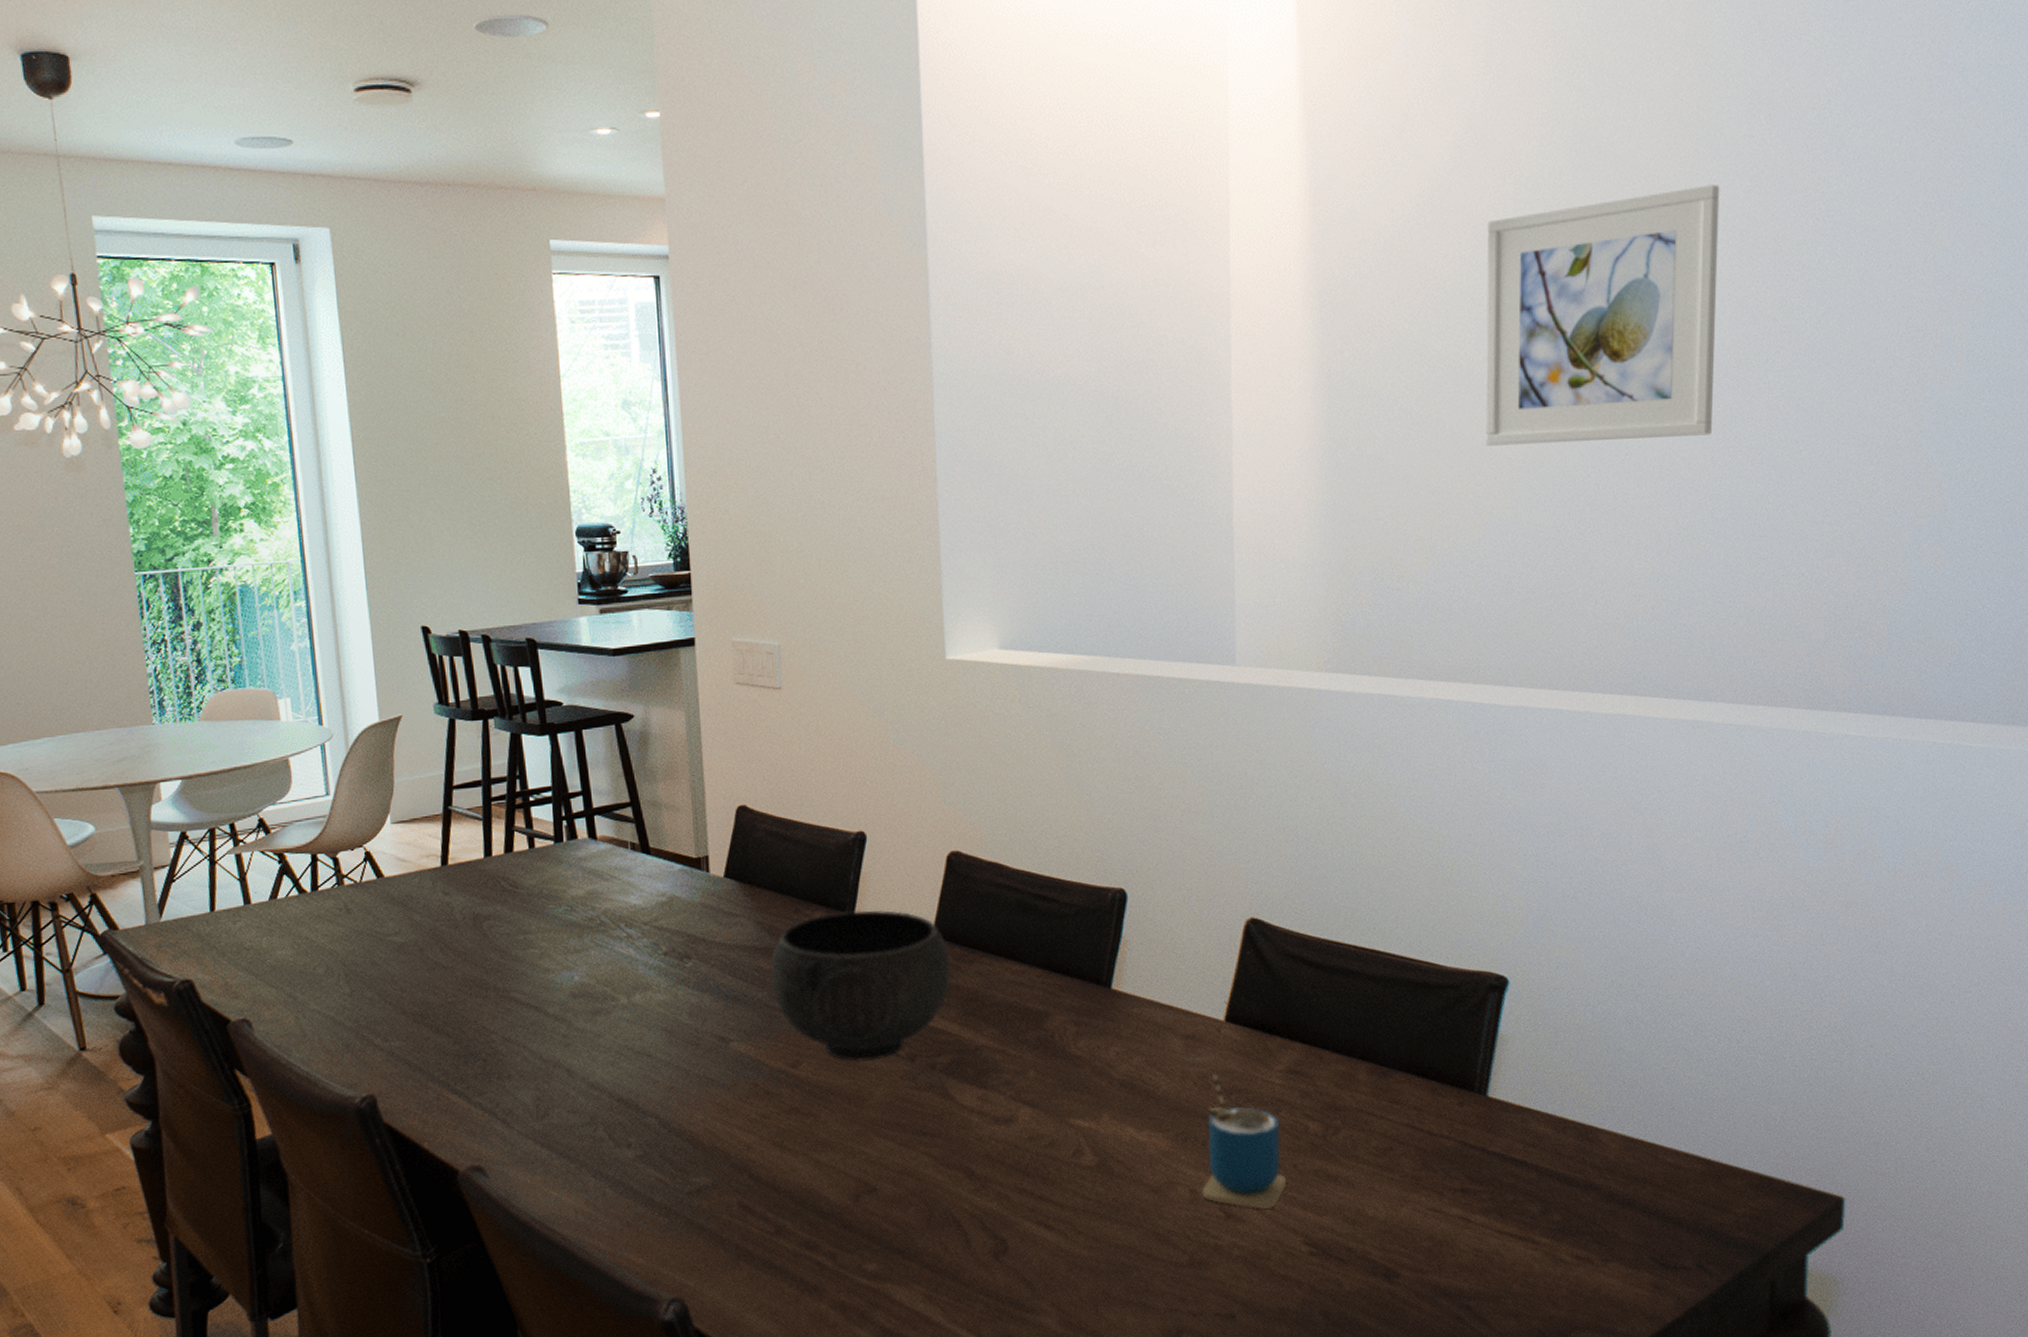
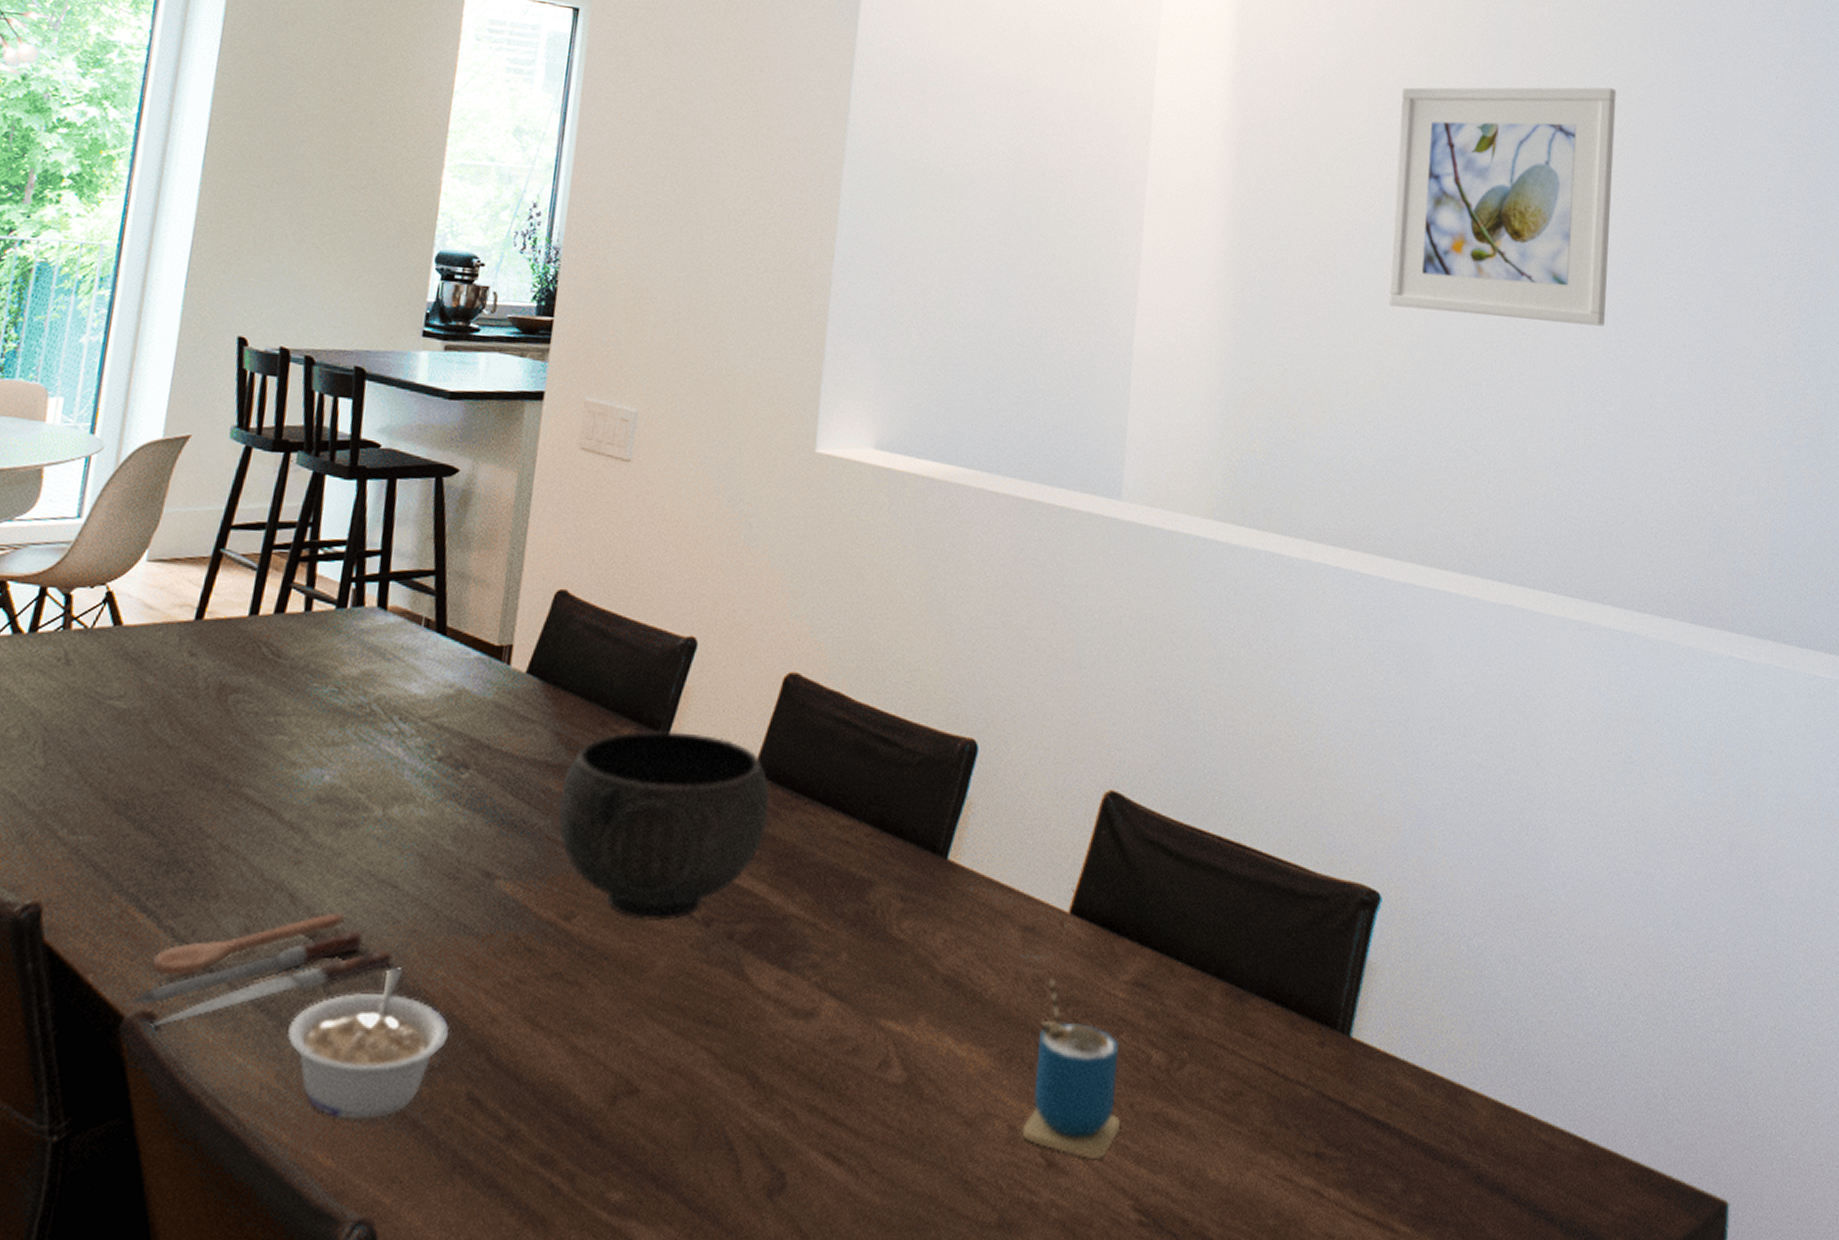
spoon: none [458,1079,659,1178] -> present [126,912,393,1029]
legume: none [588,1116,716,1229] -> present [287,967,450,1119]

